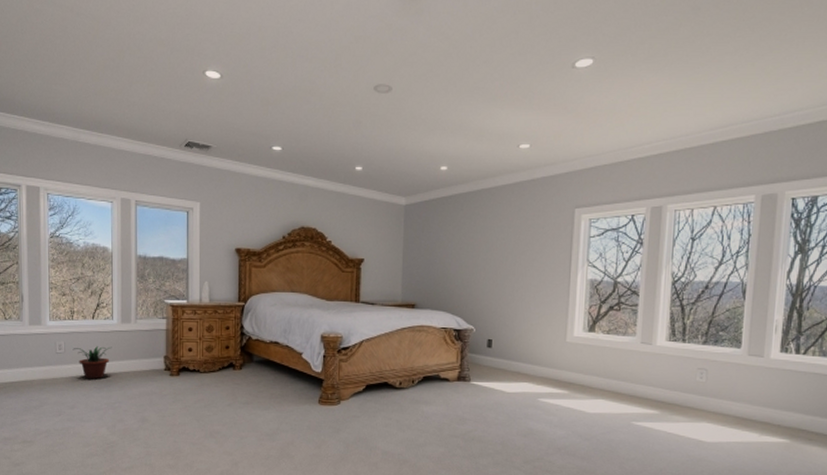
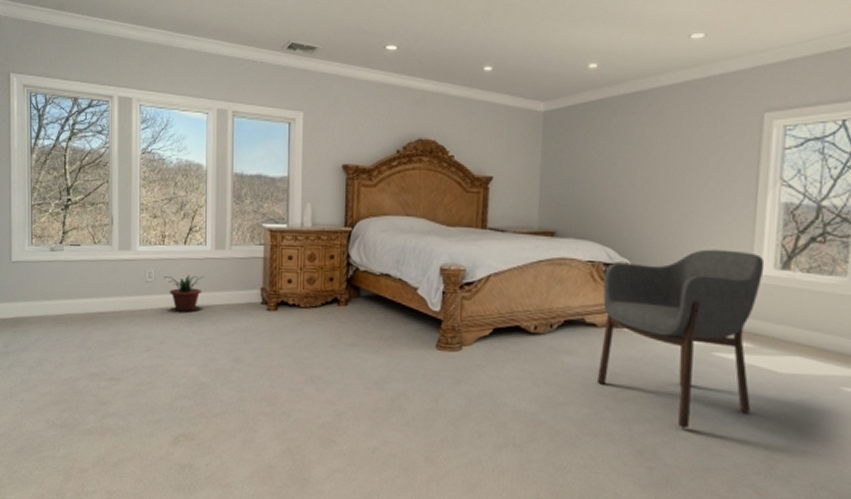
armchair: none [449,316,576,460] -> present [596,249,765,429]

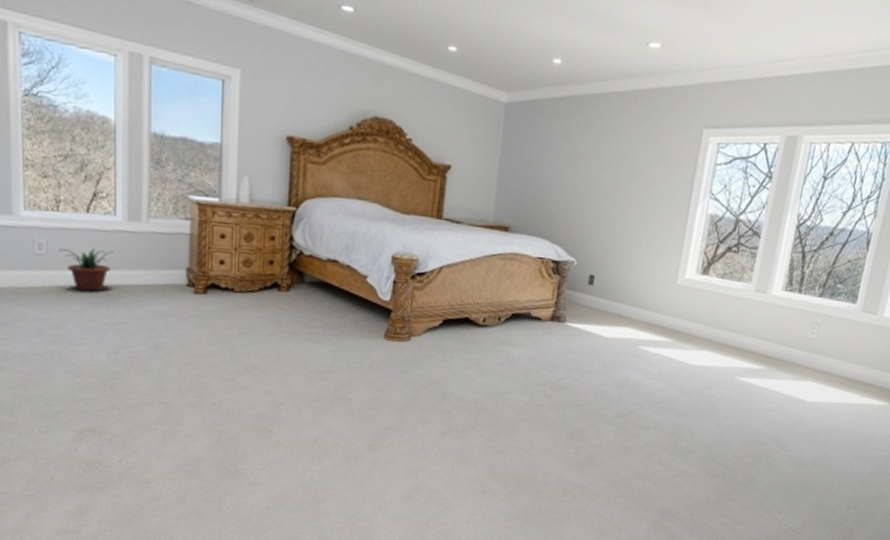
armchair: present [596,249,765,429] -> none [537,252,689,414]

